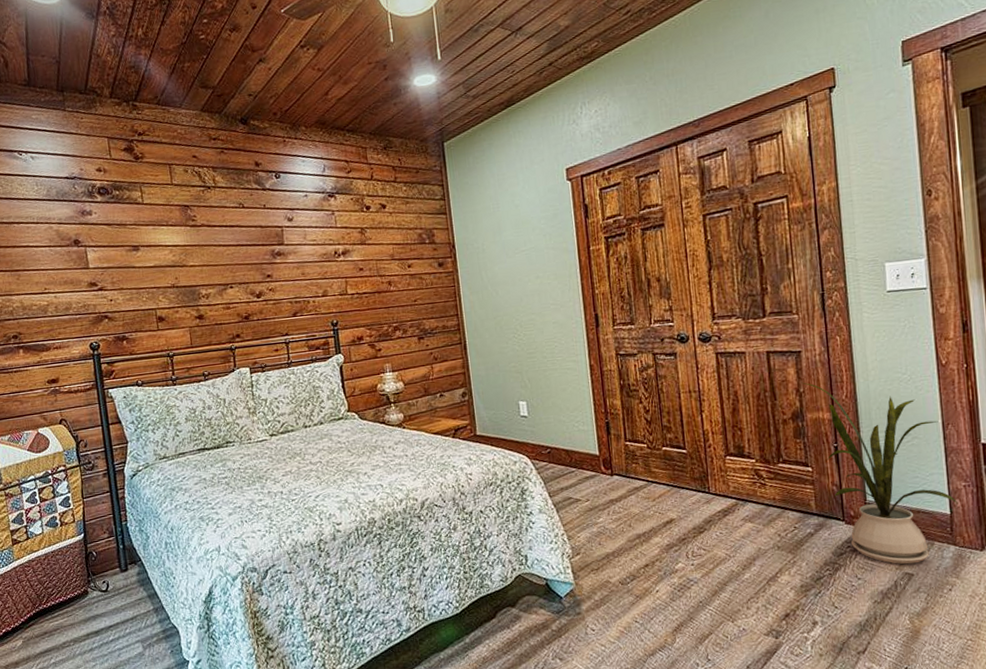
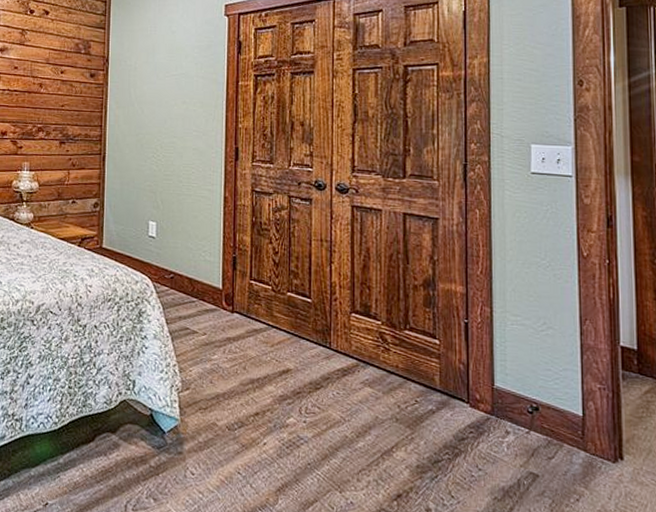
house plant: present [801,382,959,565] -> none [436,250,592,464]

